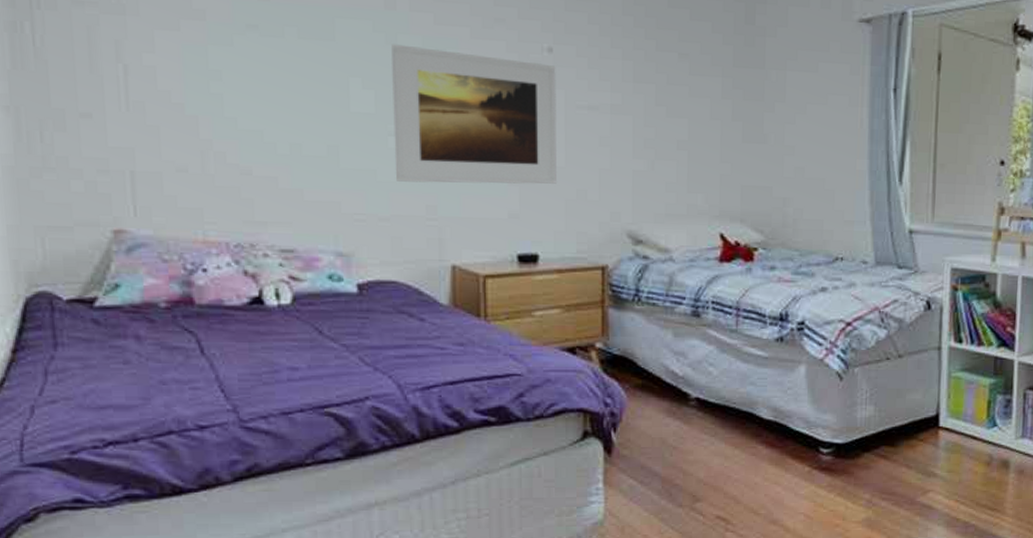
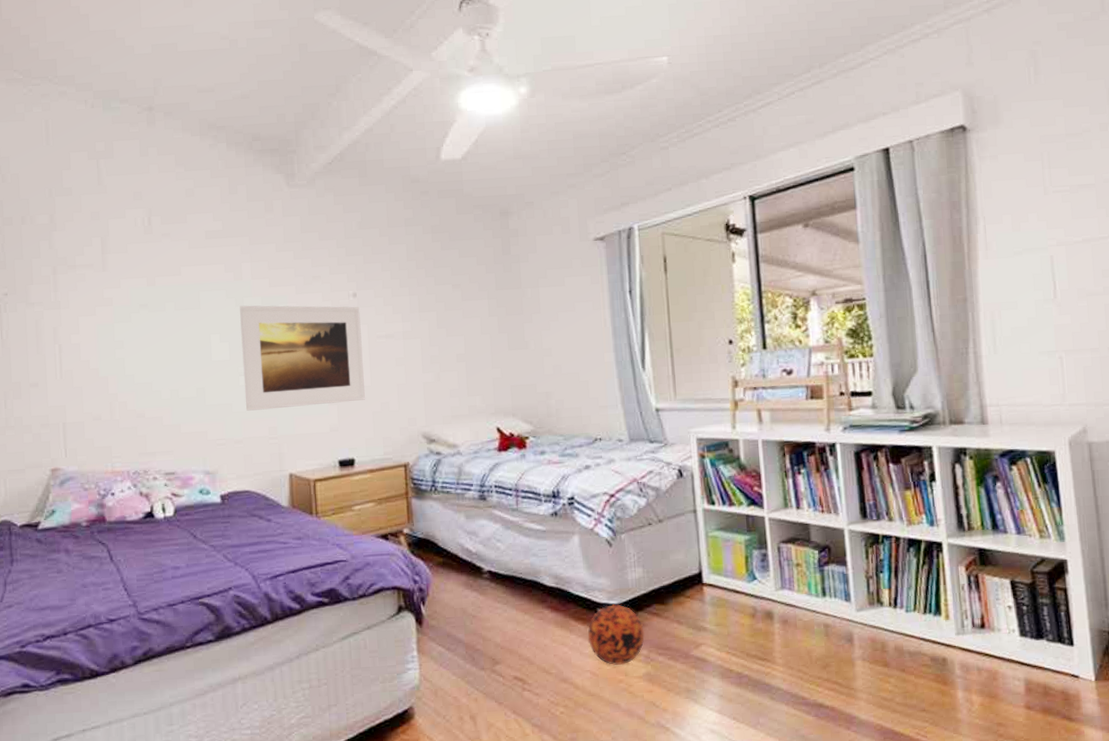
decorative ball: none [806,443,869,509] -> present [588,604,644,666]

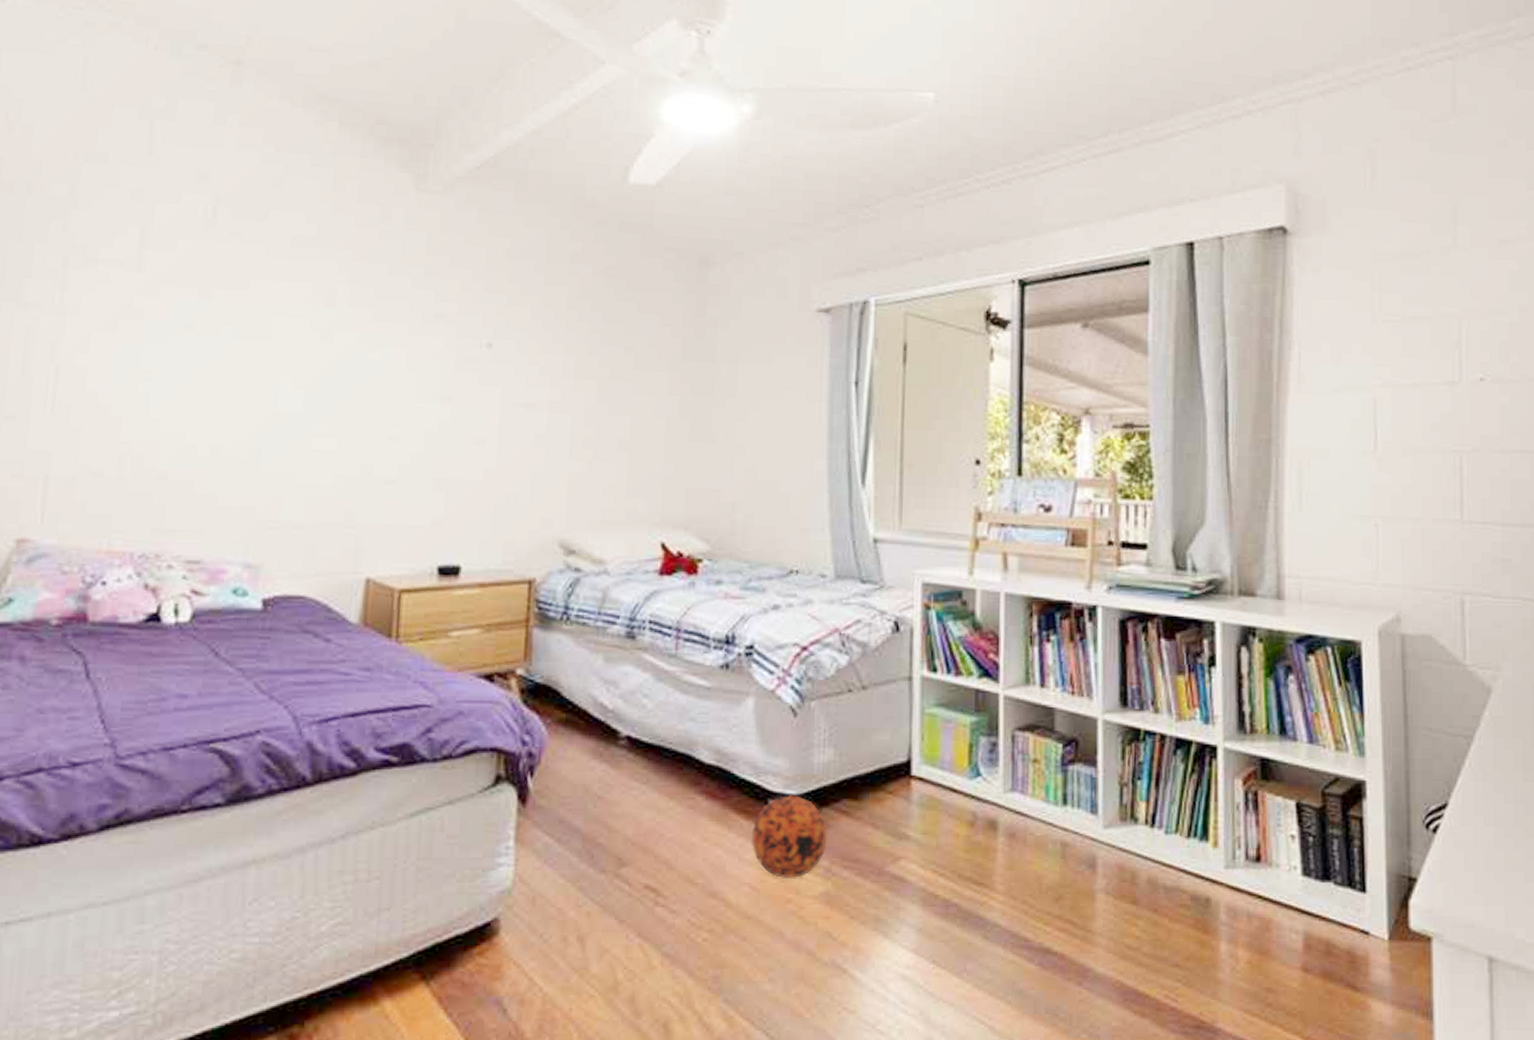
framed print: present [240,305,366,411] -> none [317,341,494,488]

